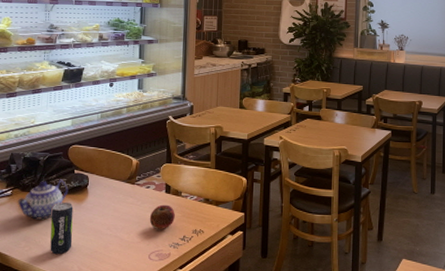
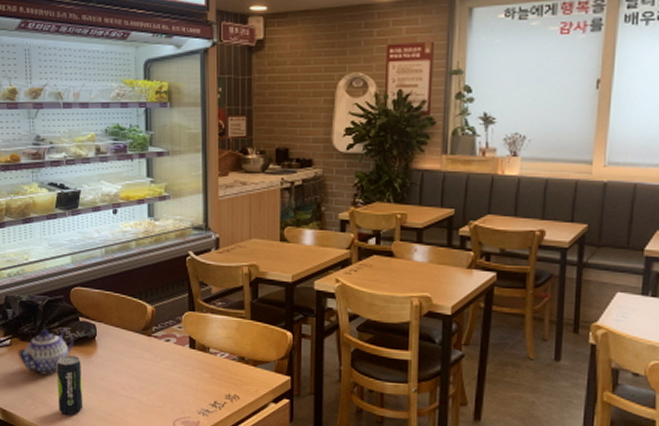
fruit: present [149,204,175,229] -> none [171,362,202,392]

